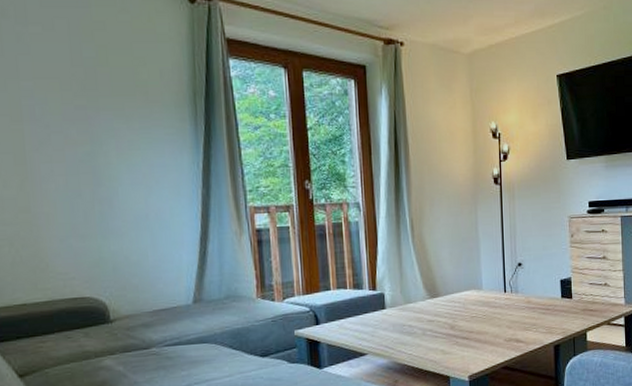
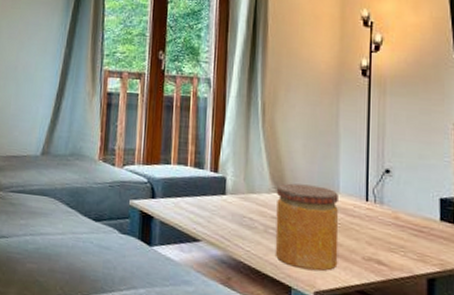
jar: none [429,287,486,360] -> present [275,183,339,272]

